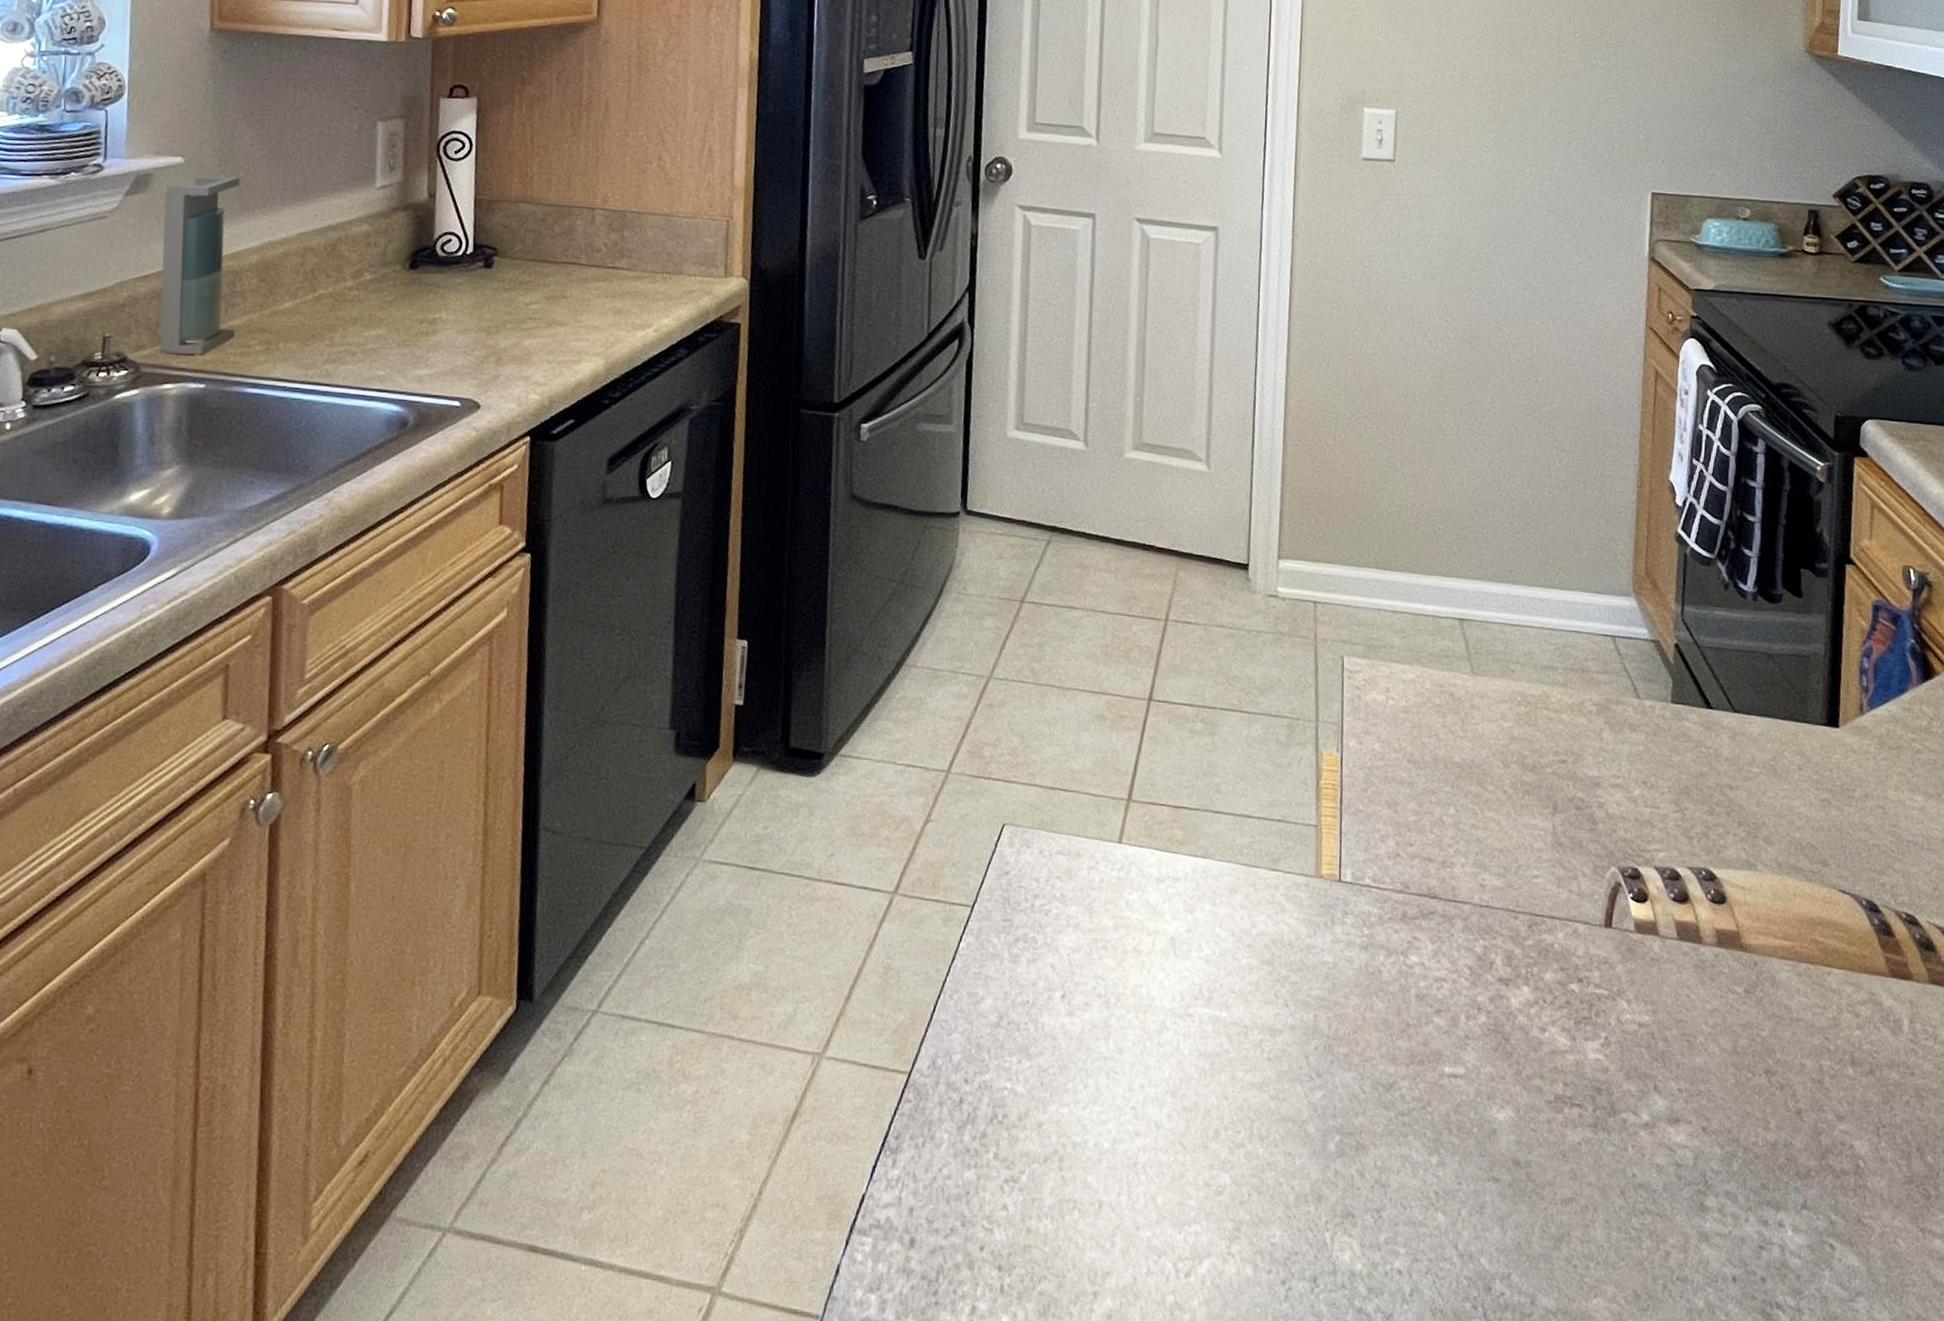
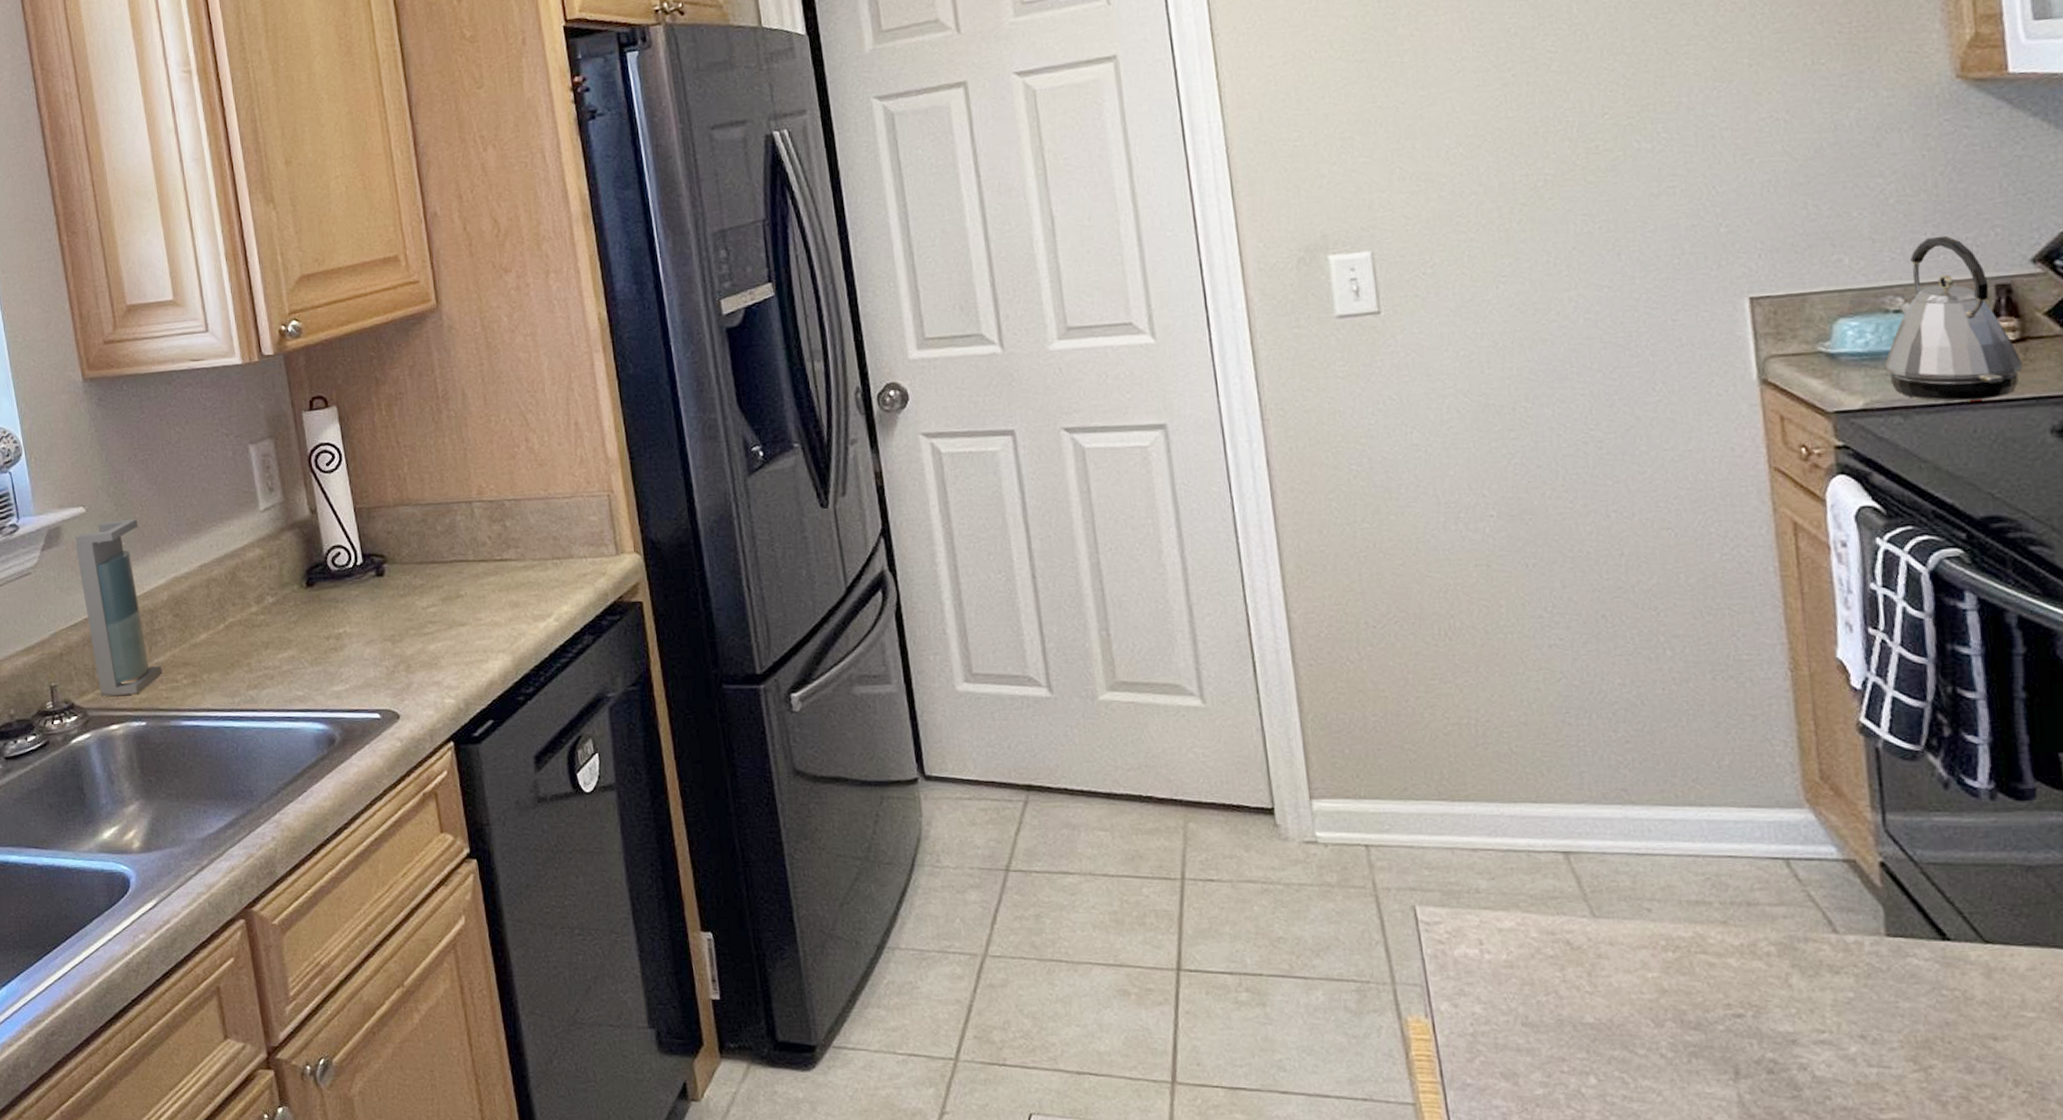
kettle: none [1731,167,1818,295] -> present [1884,235,2024,403]

